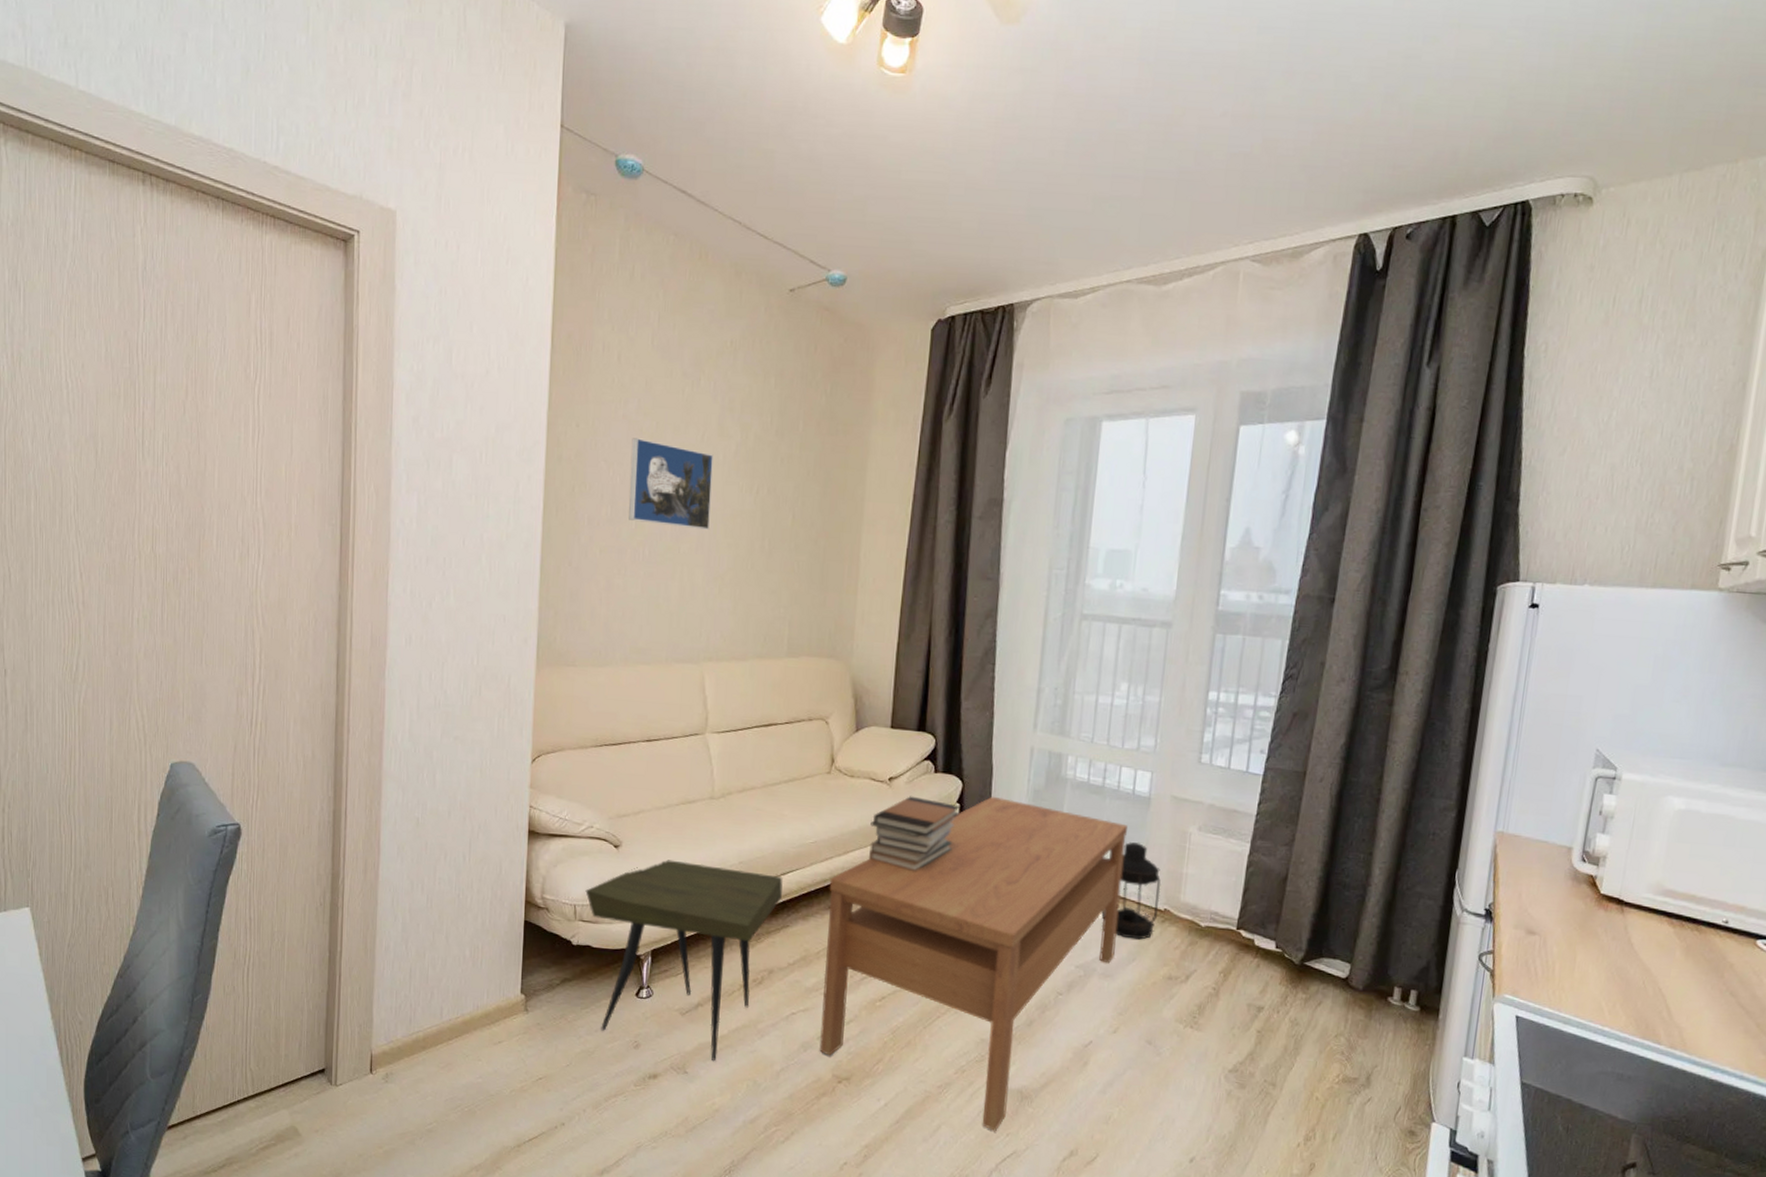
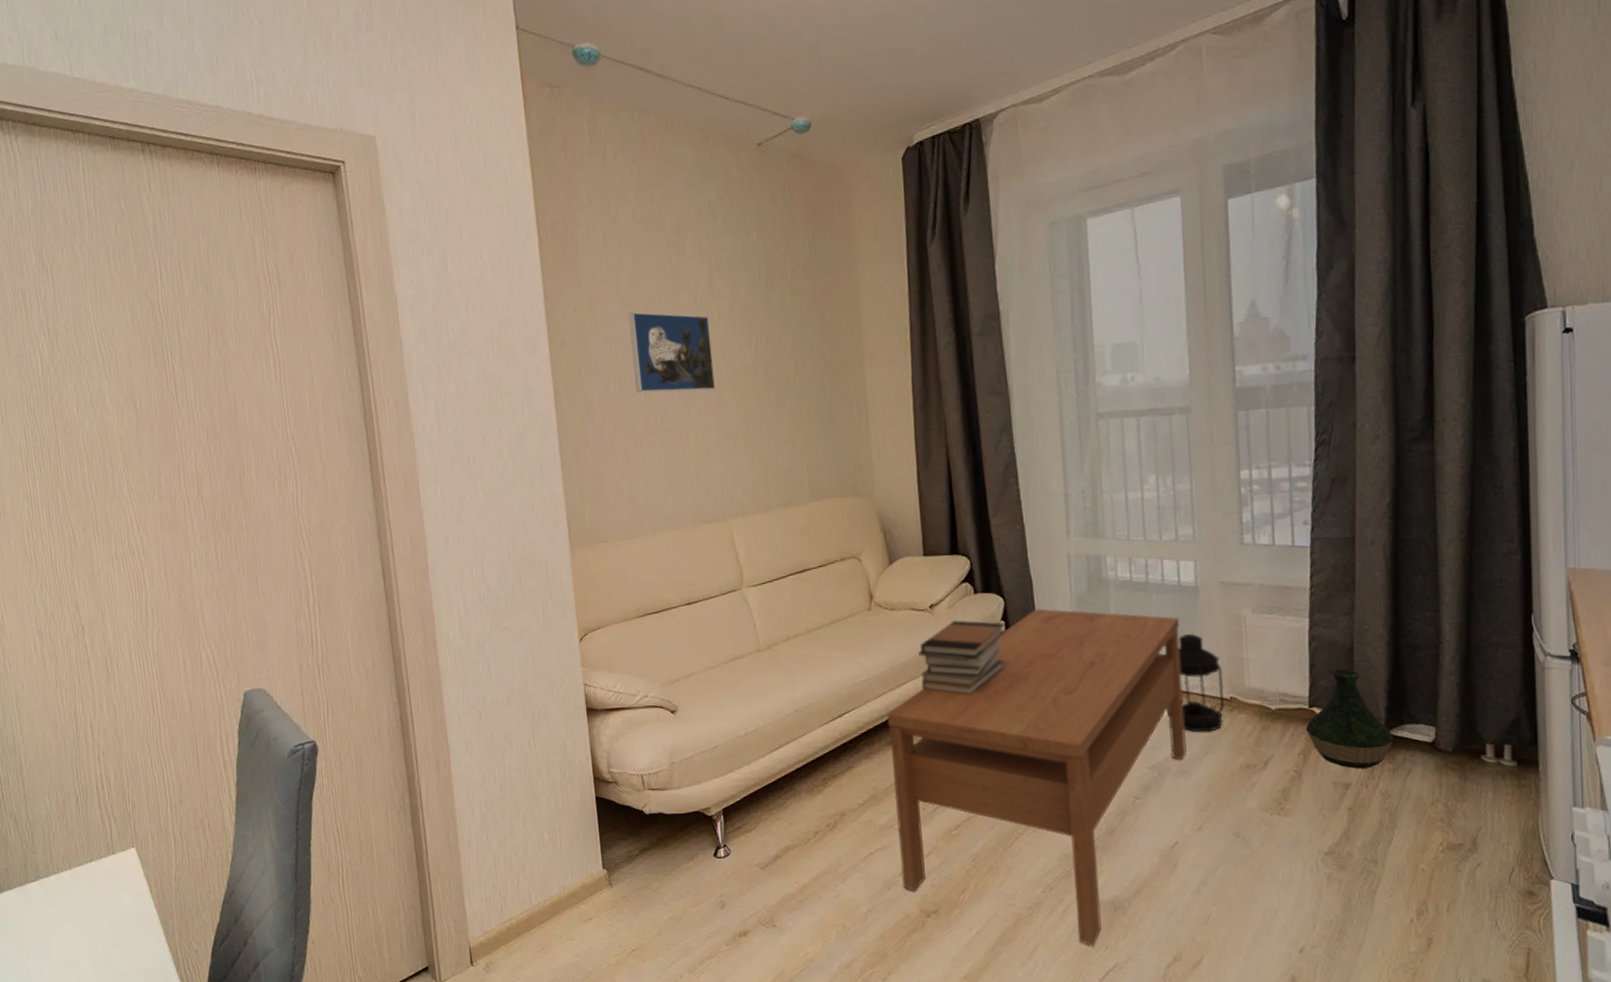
side table: present [585,859,783,1060] -> none [650,717,843,910]
vase: none [1230,896,1310,995] -> present [1306,669,1393,769]

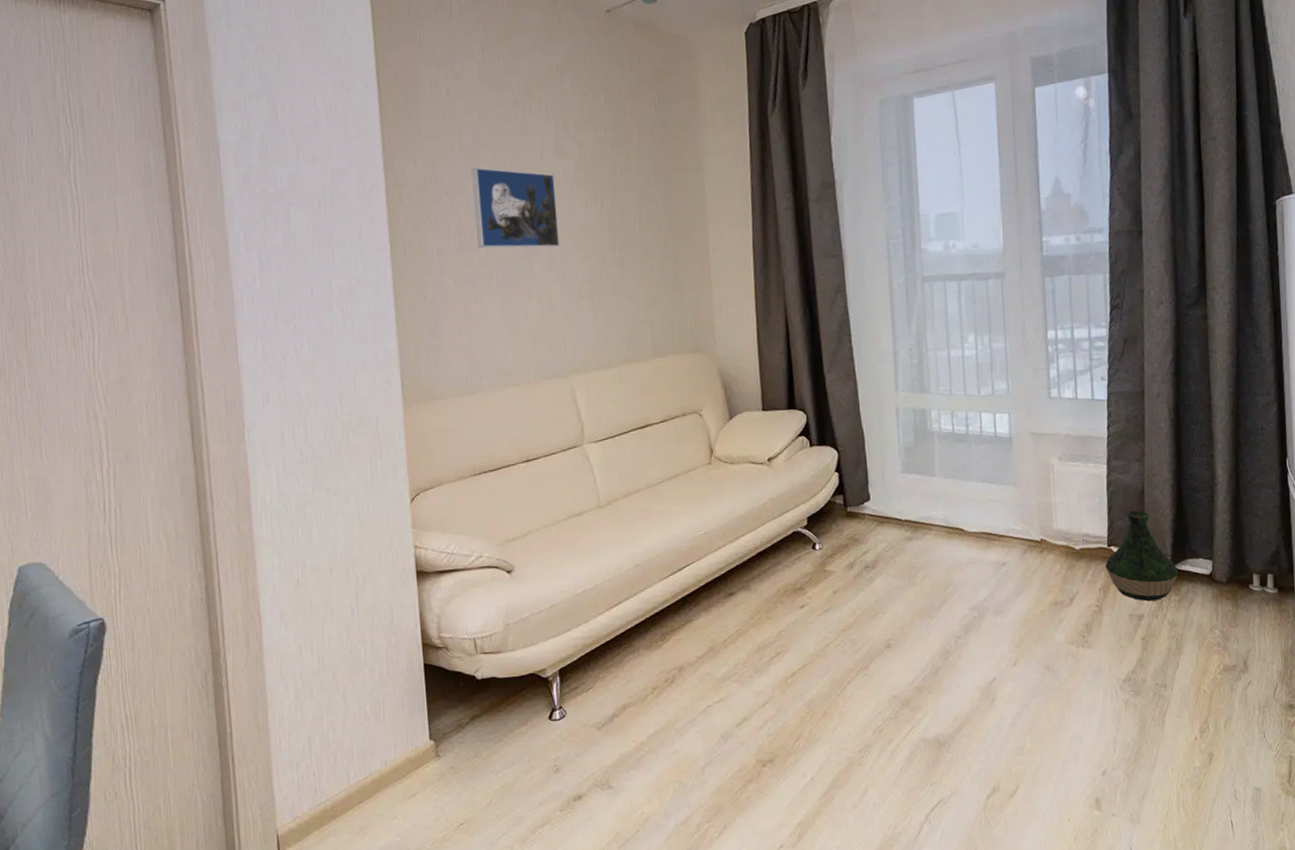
coffee table: present [886,608,1186,946] -> none [725,460,1003,784]
book stack: present [918,620,1006,696] -> none [756,472,840,546]
lantern: present [1166,633,1225,733] -> none [984,480,1036,573]

